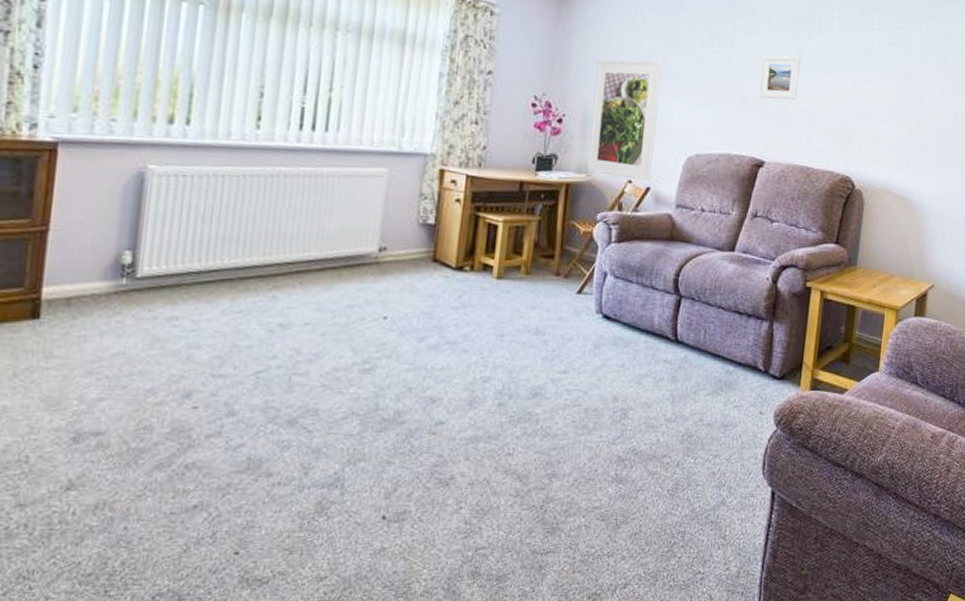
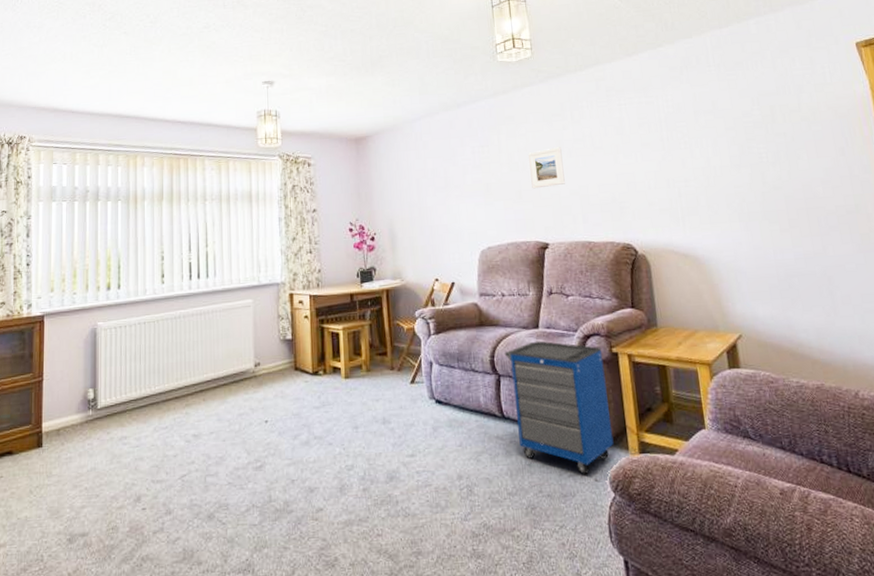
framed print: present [586,59,662,181] -> none [394,174,454,278]
cabinet: none [688,264,796,407] -> present [504,340,614,475]

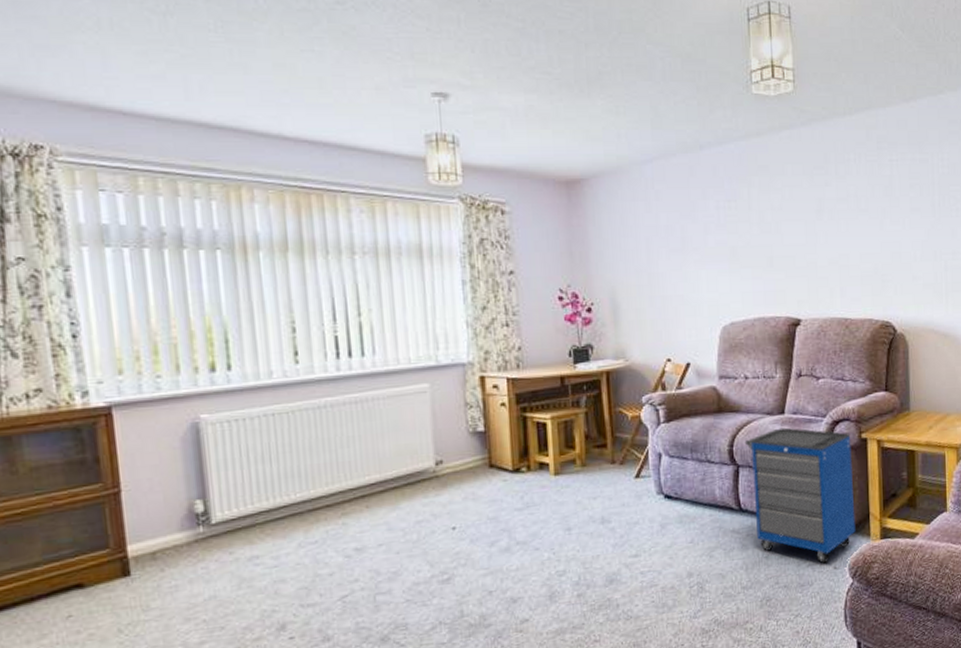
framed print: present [528,147,565,189] -> none [784,207,824,256]

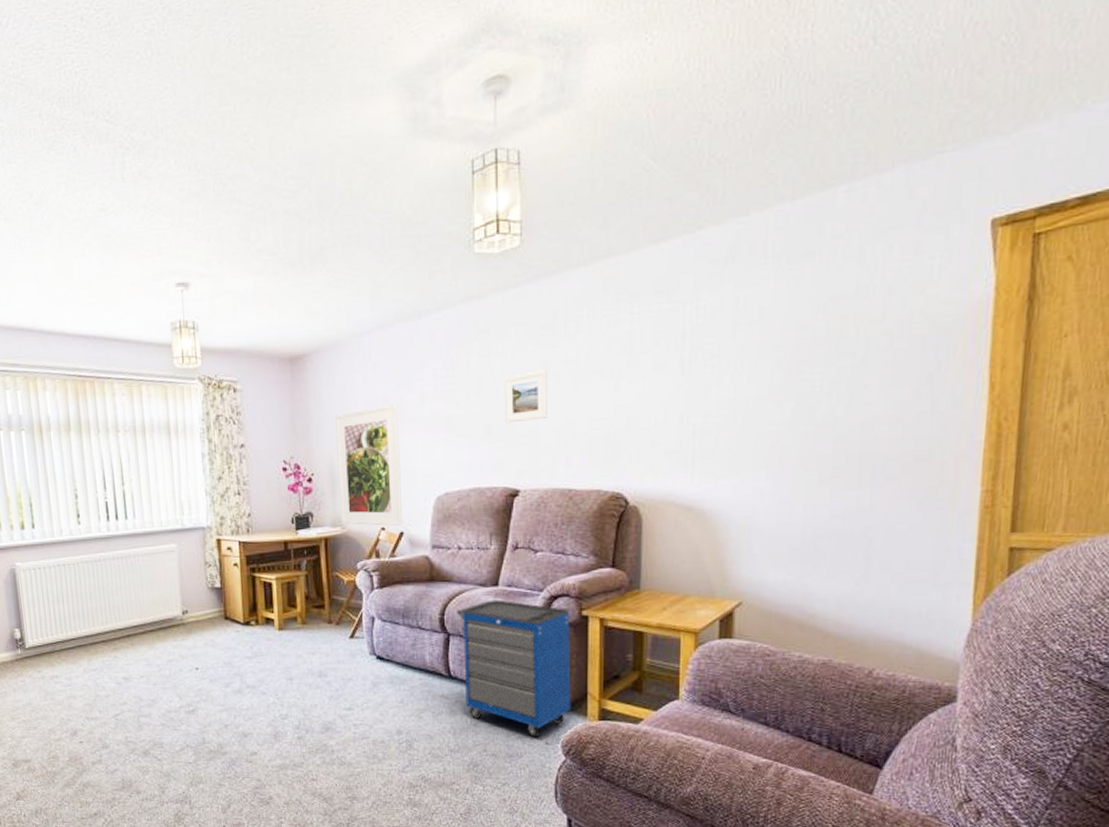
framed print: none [617,233,690,357] -> present [335,404,404,526]
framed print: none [784,207,824,256] -> present [505,370,547,424]

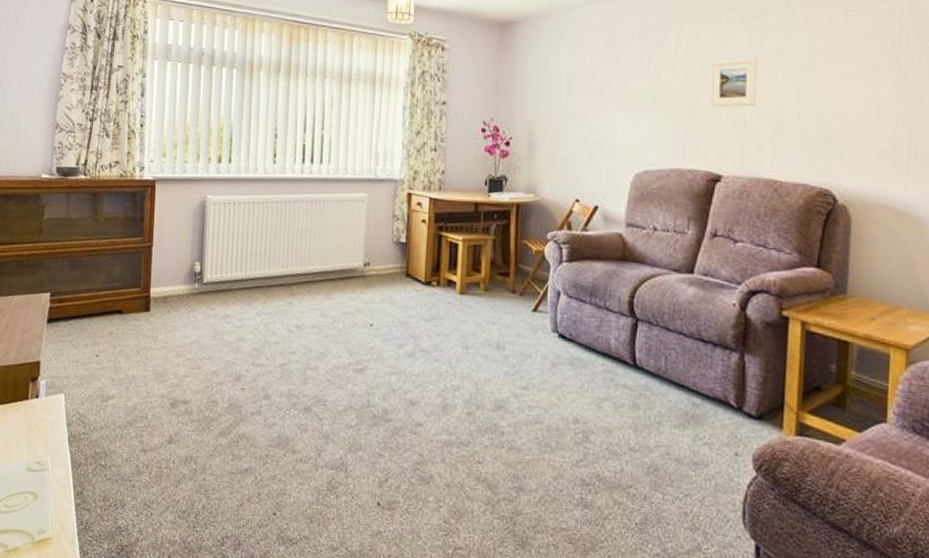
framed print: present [335,404,404,526] -> none [534,77,603,199]
cabinet: present [456,599,571,738] -> none [646,287,769,447]

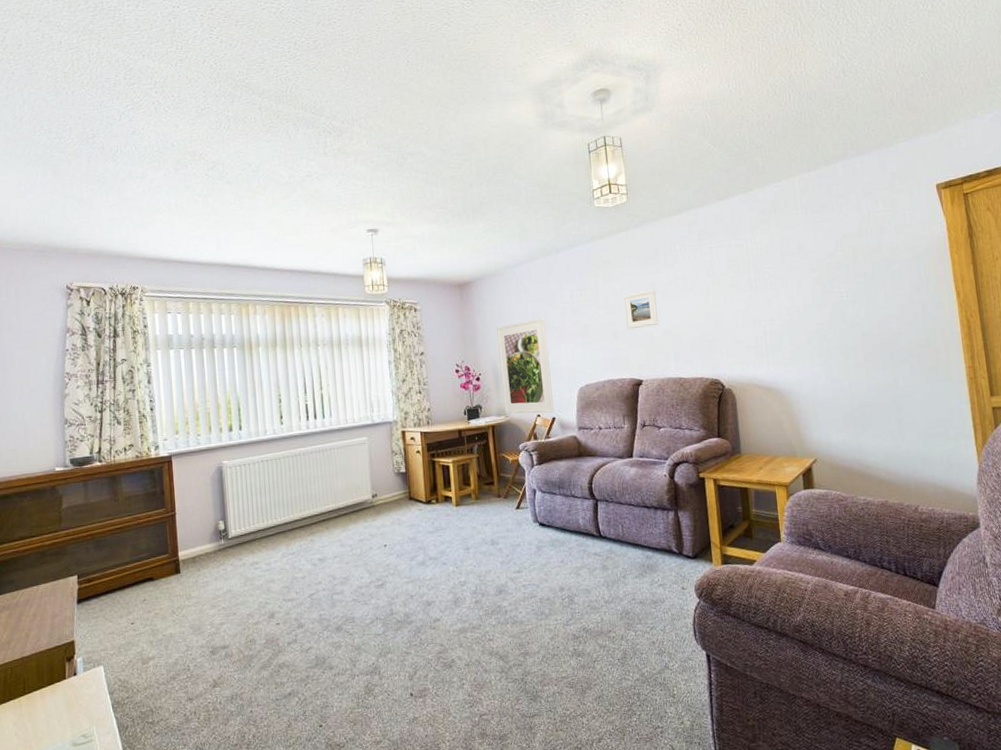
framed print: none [534,77,603,199] -> present [497,317,555,414]

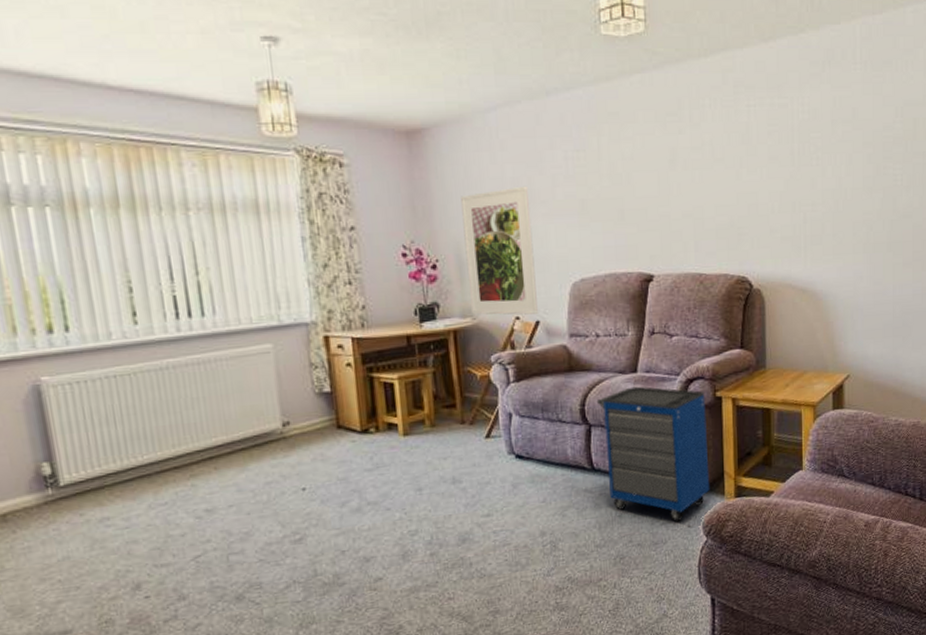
cabinet: none [601,468,699,585] -> present [596,386,710,523]
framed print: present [624,289,658,330] -> none [635,156,677,208]

